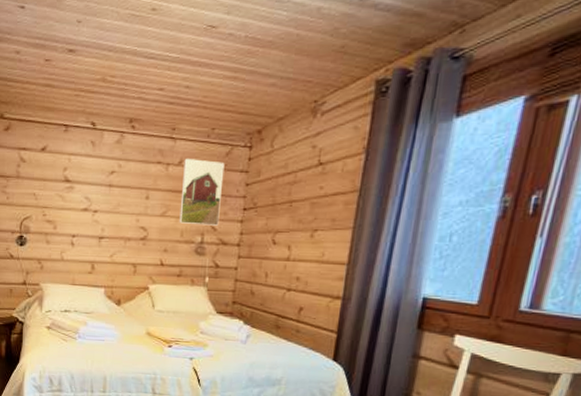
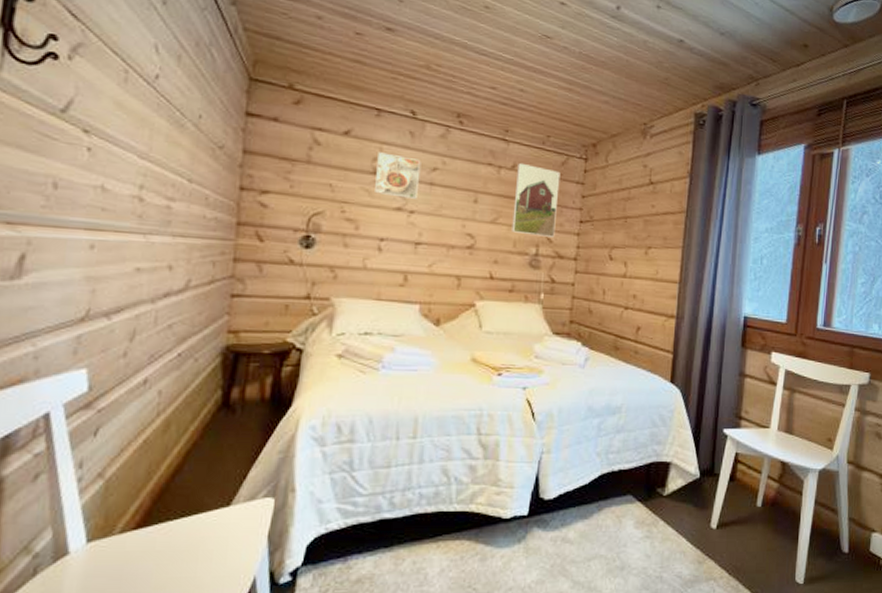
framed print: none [67,162,100,200] -> present [375,152,420,199]

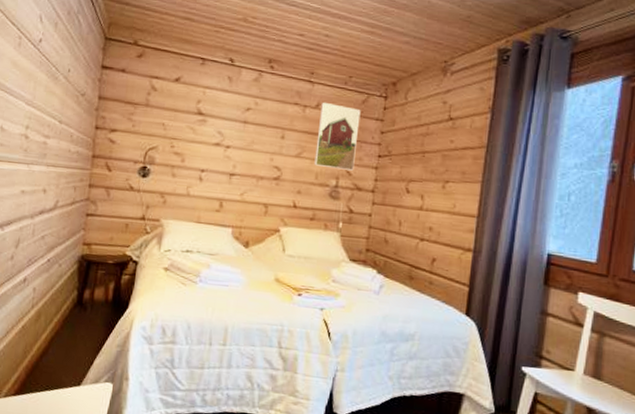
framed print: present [375,152,420,199] -> none [198,95,236,136]

